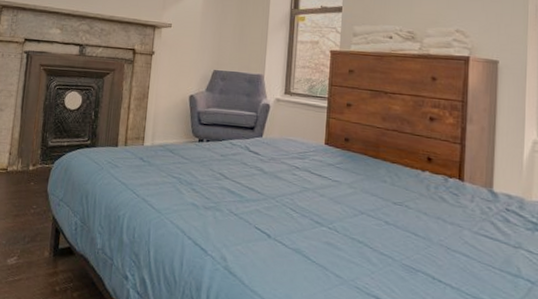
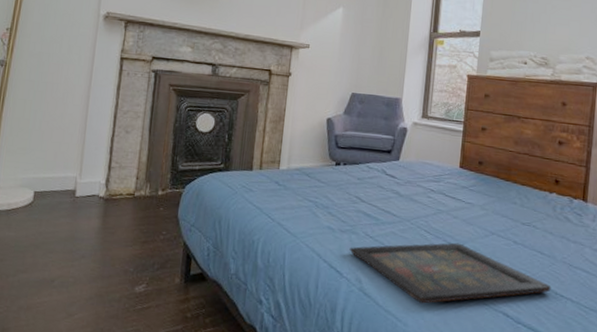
icon panel: none [214,222,428,285] -> present [349,242,551,304]

